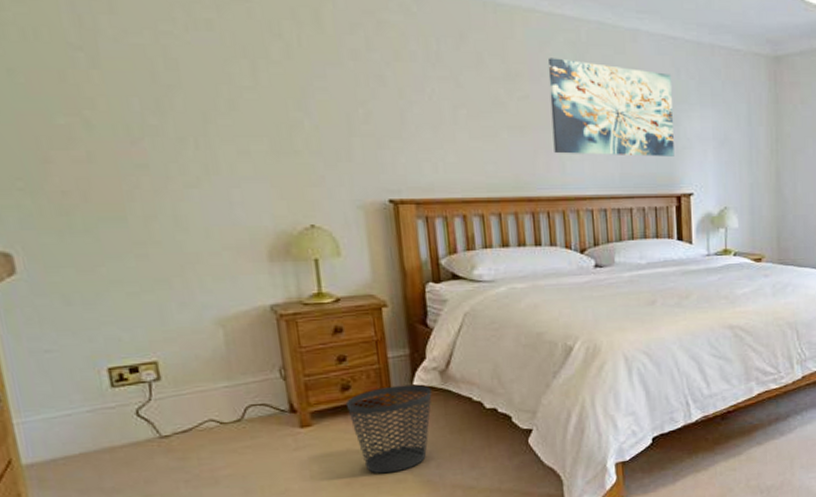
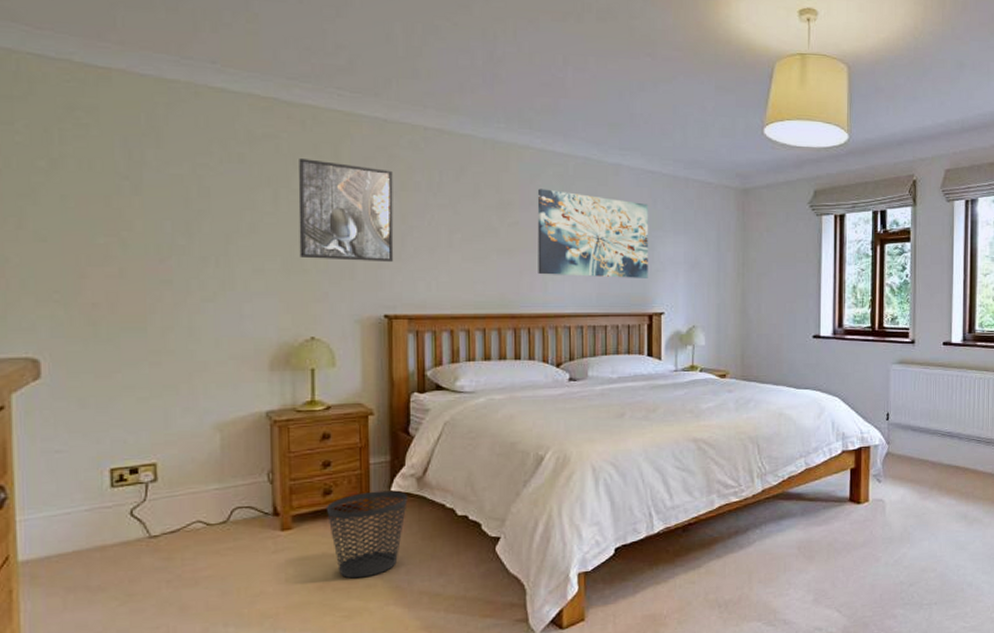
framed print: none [275,25,393,142] -> present [298,159,394,263]

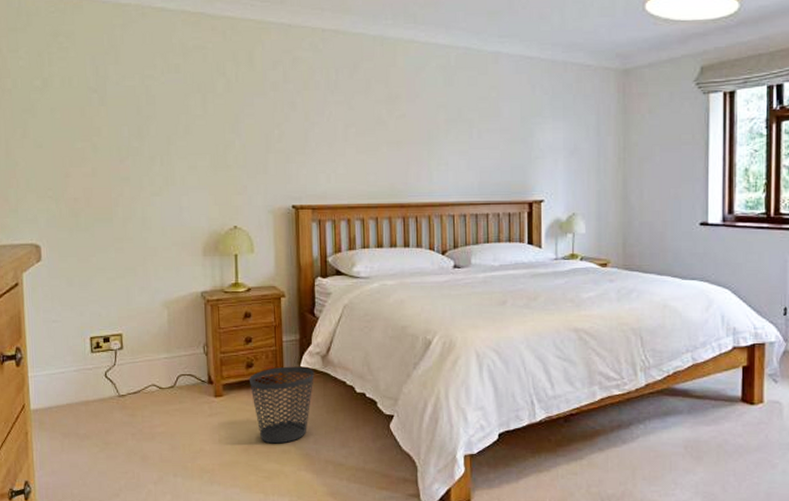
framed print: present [298,159,394,263] -> none [221,65,299,157]
wall art: present [537,189,649,278] -> none [422,81,528,166]

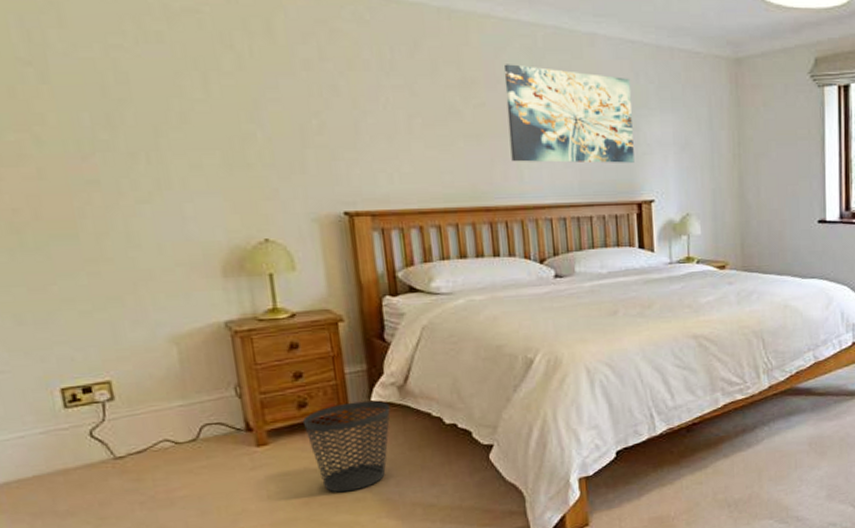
wall art: none [422,81,528,166] -> present [503,64,634,163]

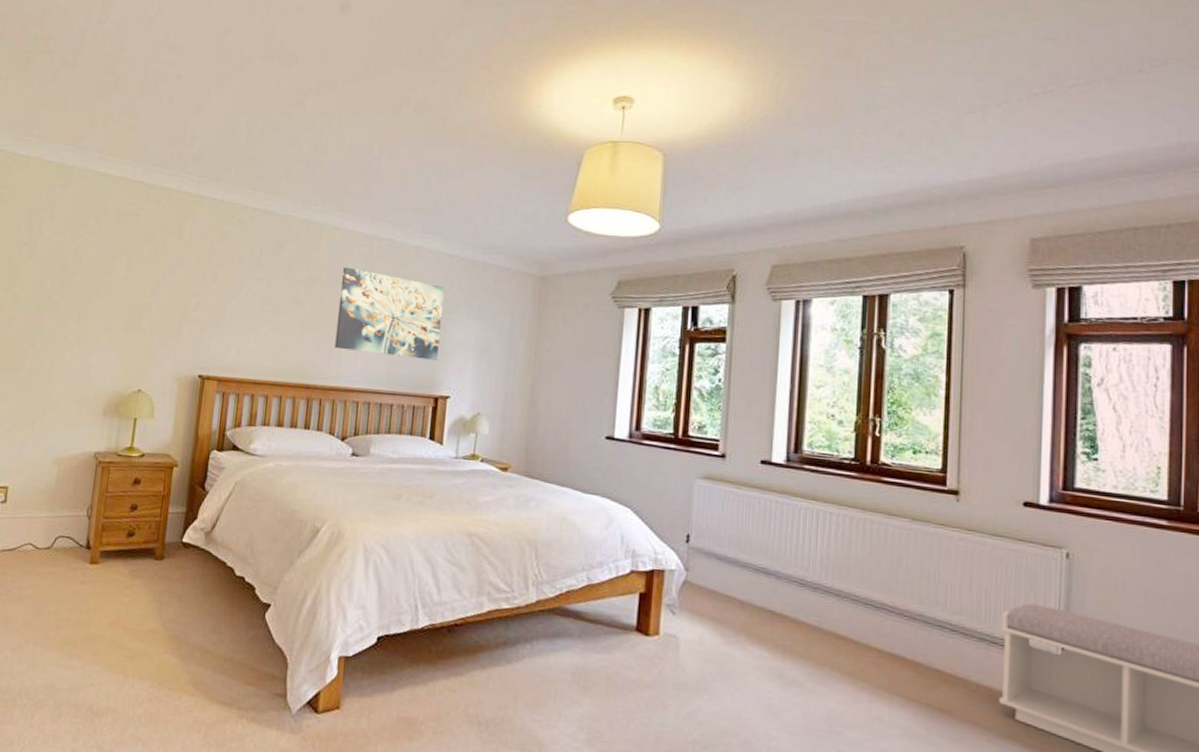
wastebasket: present [302,400,390,493] -> none [127,539,196,622]

